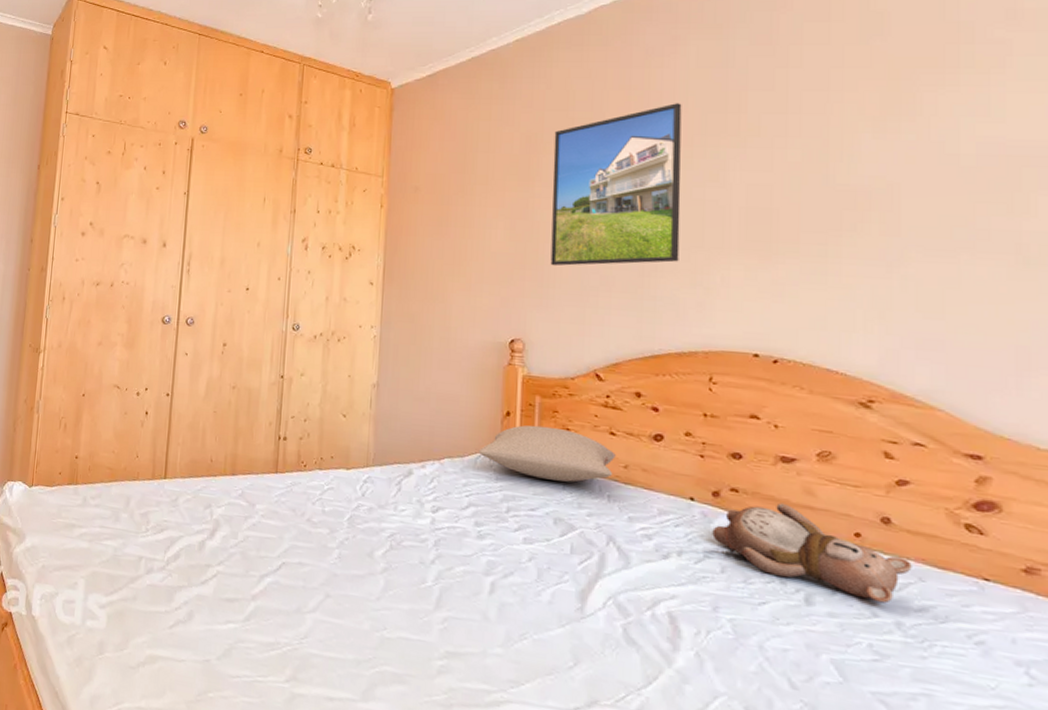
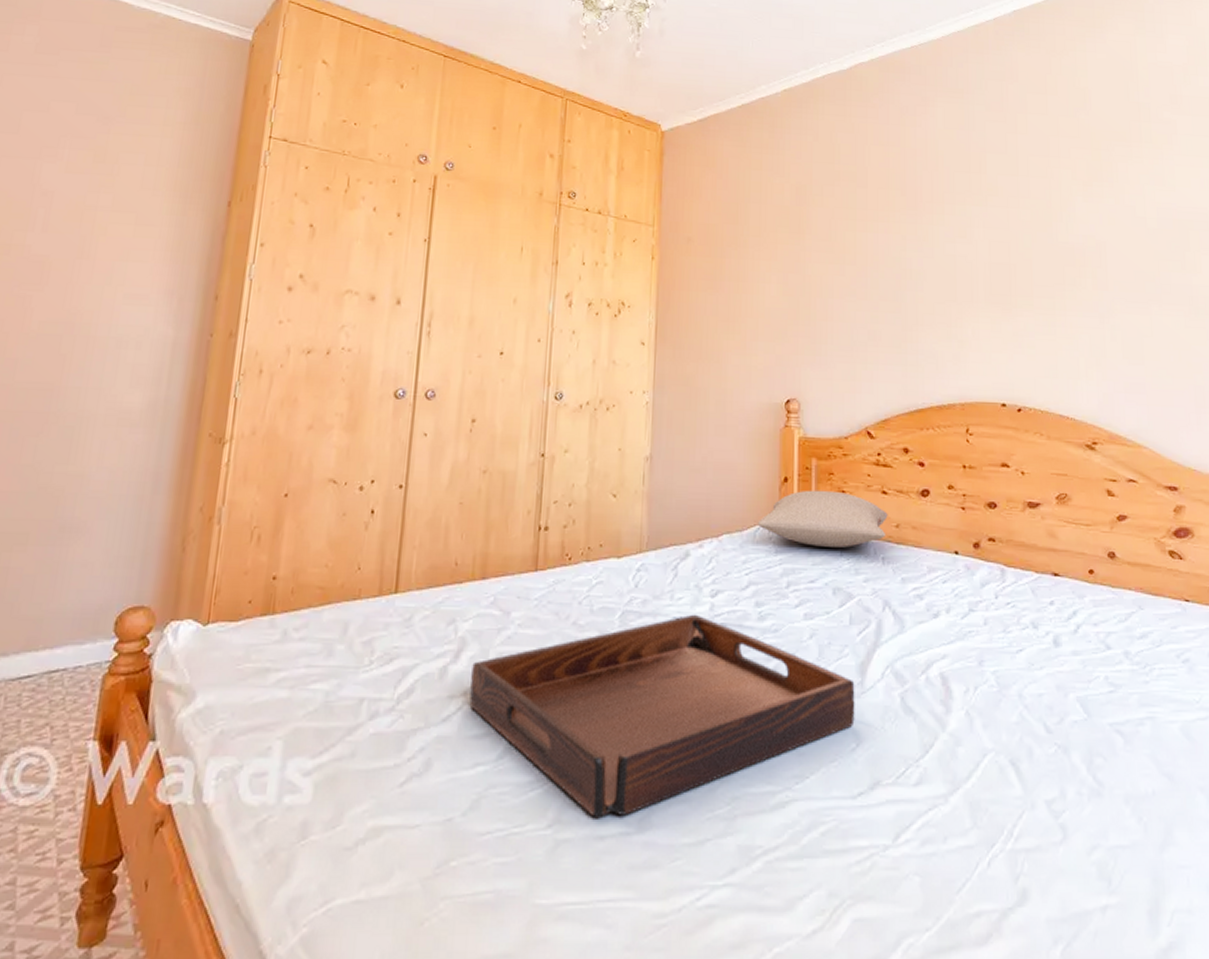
serving tray: none [222,525,574,685] -> present [469,614,855,817]
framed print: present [550,103,682,266] -> none [822,161,936,322]
teddy bear: present [712,503,912,604] -> none [975,548,1134,635]

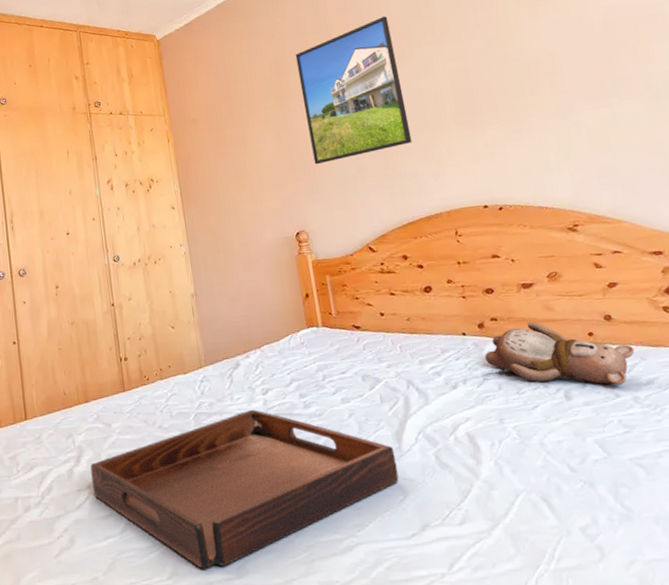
pillow: present [757,490,888,548] -> none [289,298,400,345]
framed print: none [822,161,936,322] -> present [295,16,412,165]
teddy bear: none [975,548,1134,635] -> present [484,321,635,385]

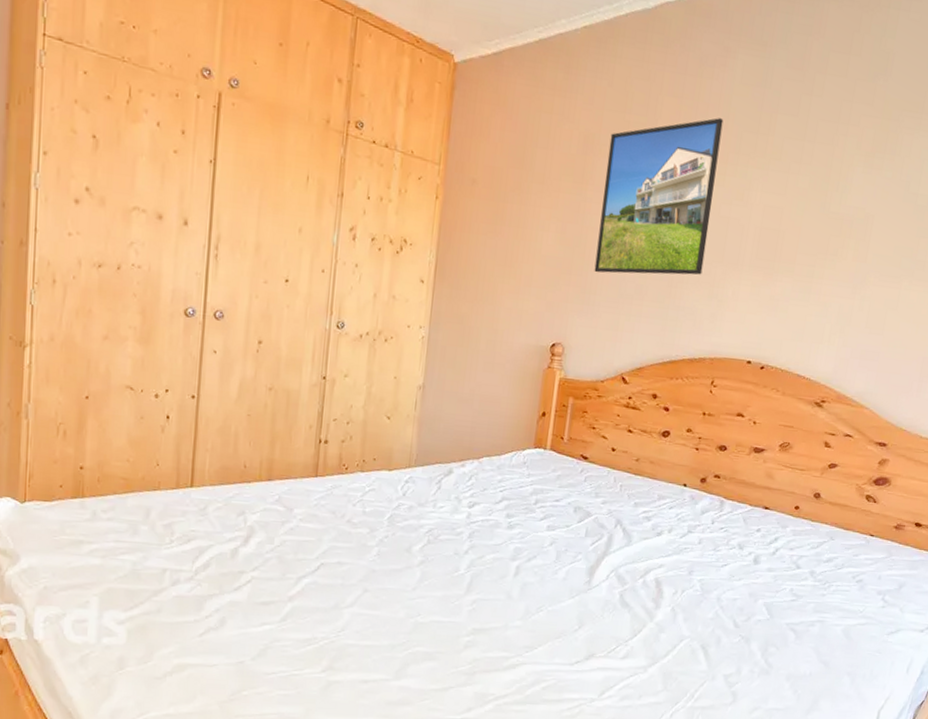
serving tray: present [90,409,399,569] -> none [257,520,584,667]
teddy bear: present [484,321,635,385] -> none [696,485,828,558]

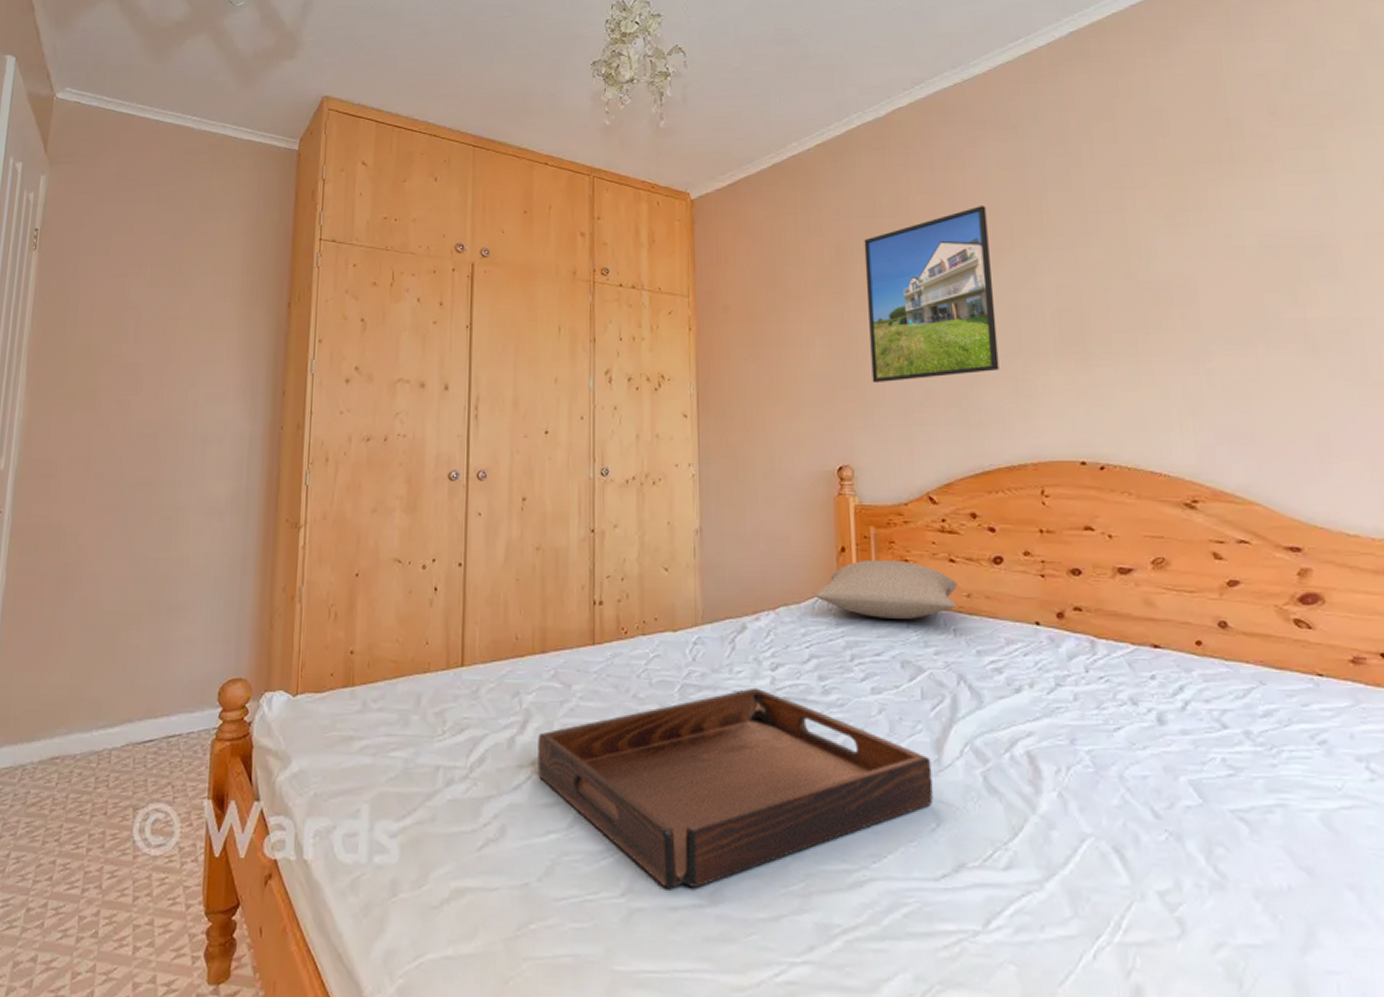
serving tray: none [257,520,584,667] -> present [538,687,933,889]
pillow: none [514,424,631,475] -> present [815,559,957,619]

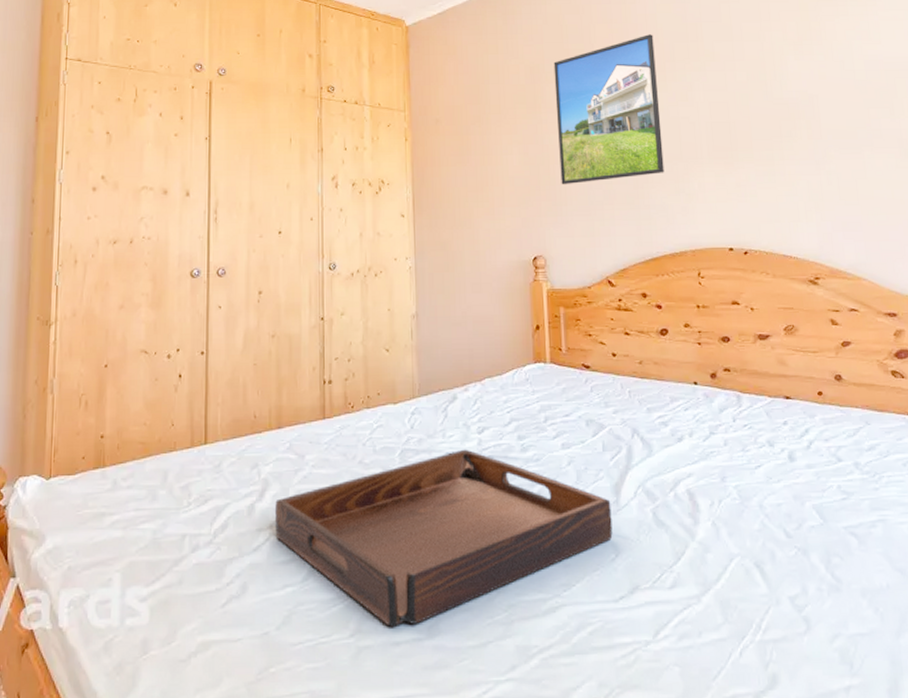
pillow: present [815,559,957,619] -> none [514,335,632,385]

